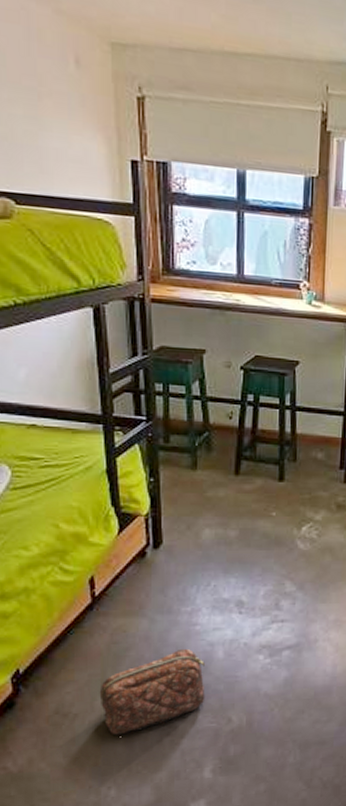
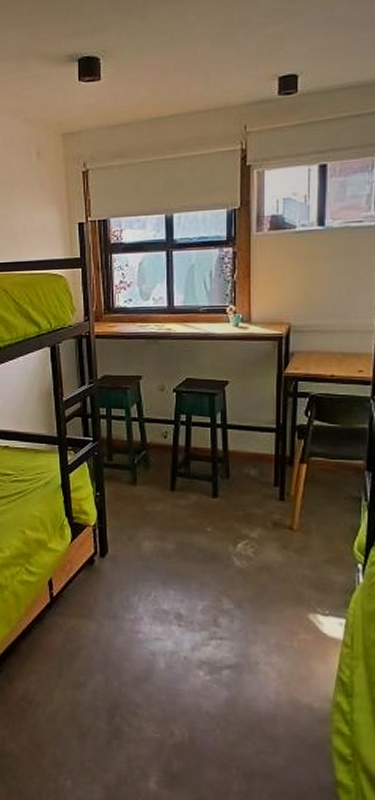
cosmetic bag: present [99,648,206,735] -> none [57,654,149,730]

